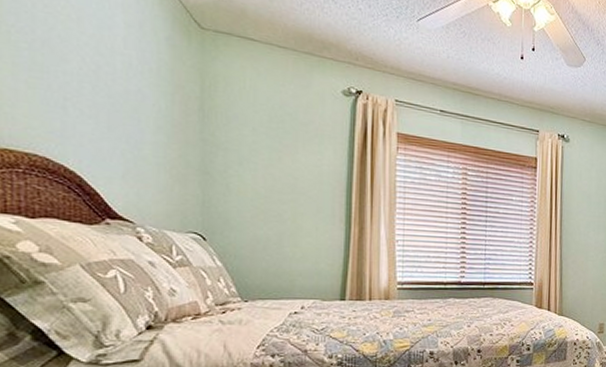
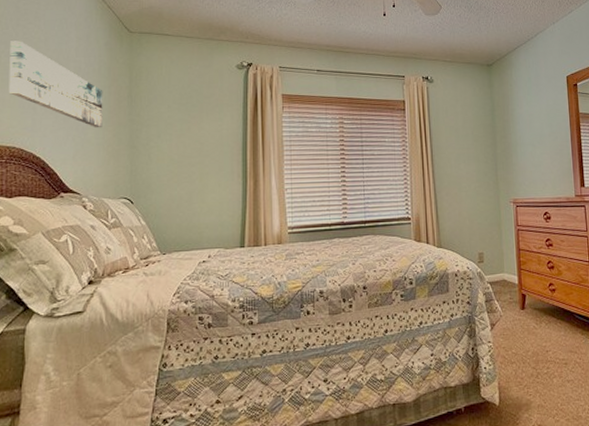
wall art: none [24,12,164,145] -> present [8,41,103,128]

